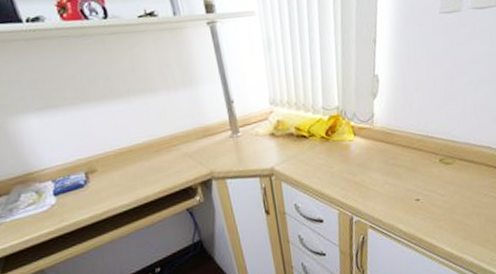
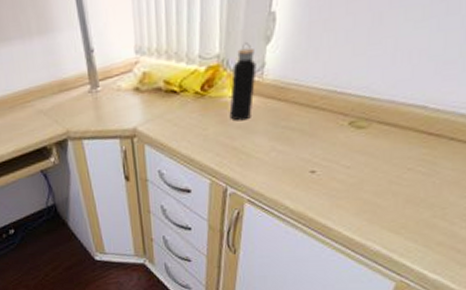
water bottle: none [349,98,368,161] -> present [229,43,257,121]

